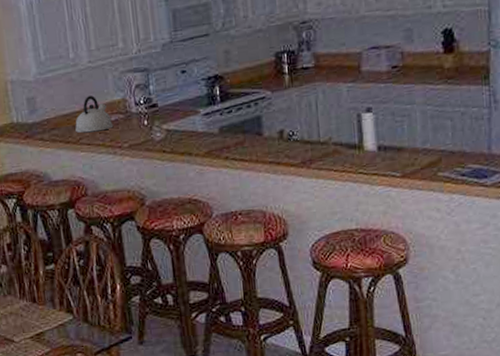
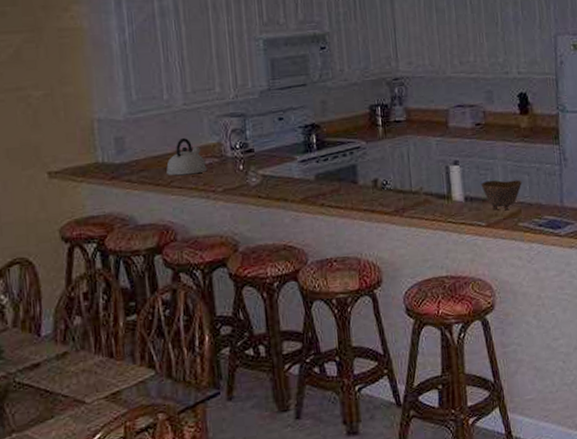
bowl: none [396,126,444,160] -> present [481,180,522,211]

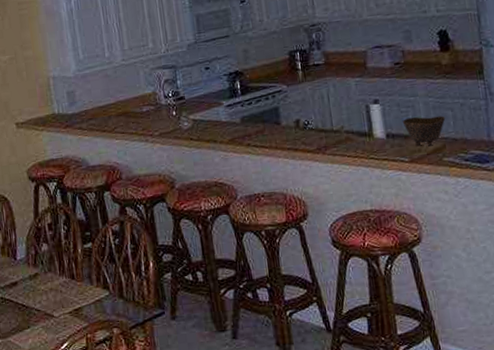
kettle: present [165,138,208,176] -> none [110,89,145,123]

